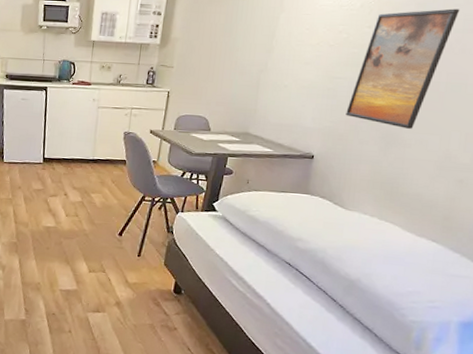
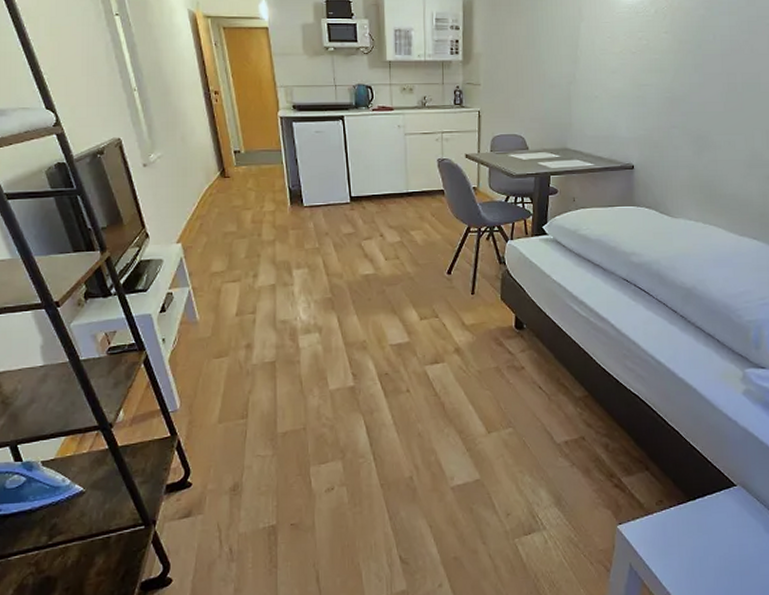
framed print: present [345,8,460,129] -> none [657,11,743,131]

